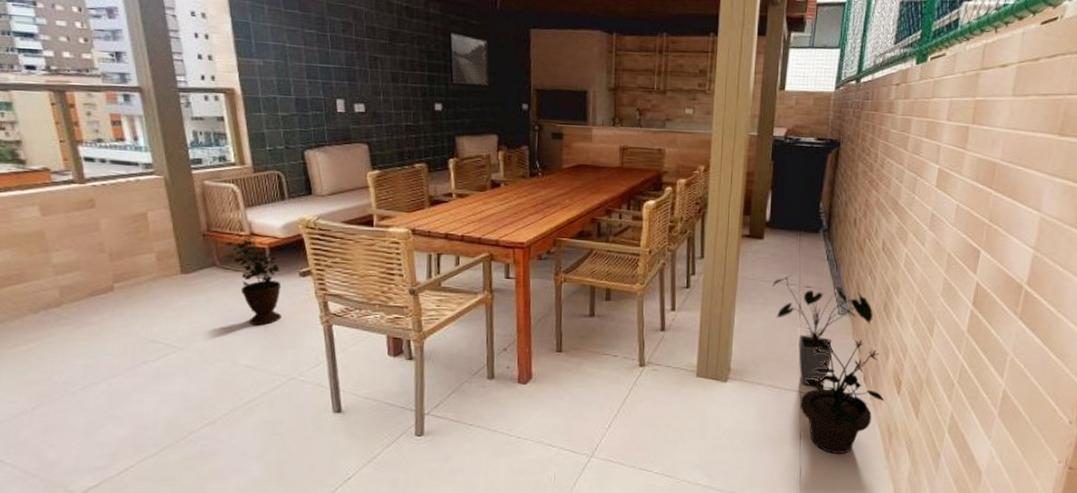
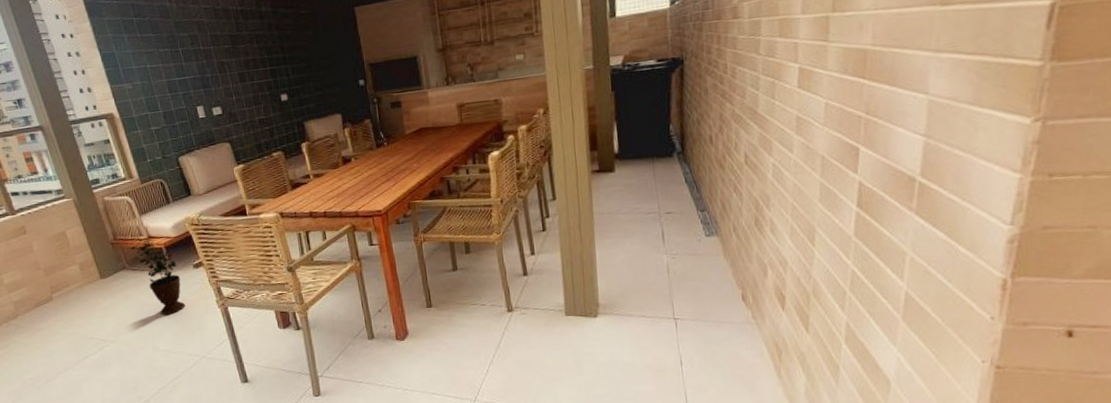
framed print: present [448,31,489,85] -> none [281,25,326,73]
house plant: present [772,275,873,386] -> none [630,203,744,312]
potted plant: present [800,338,885,454] -> none [676,259,769,377]

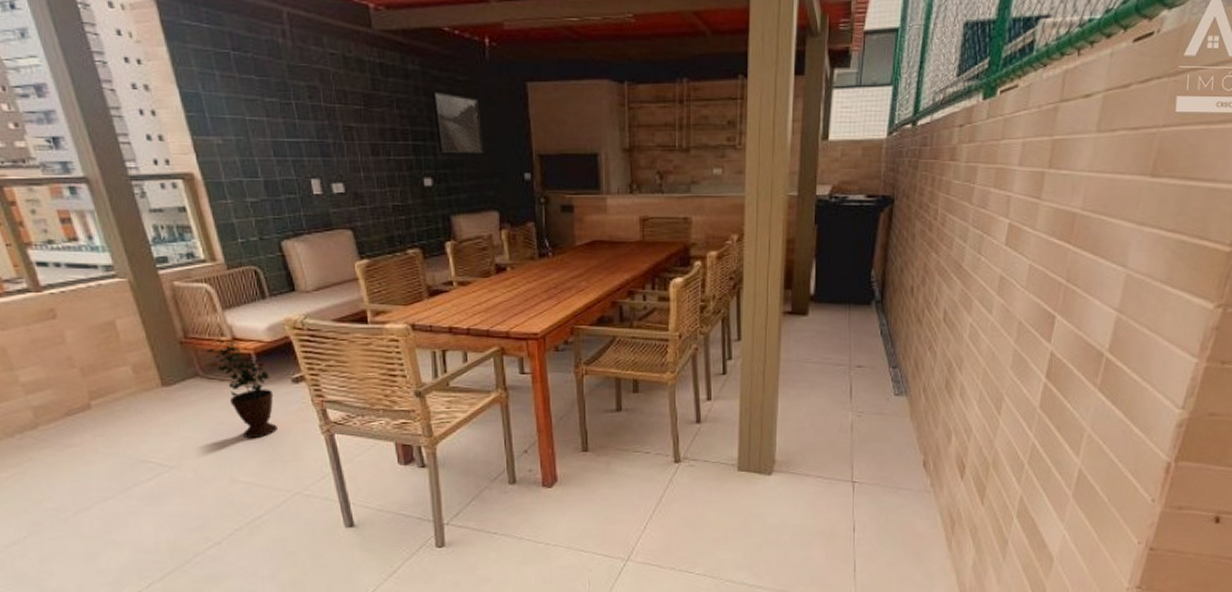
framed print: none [281,25,326,73] -> present [432,91,484,153]

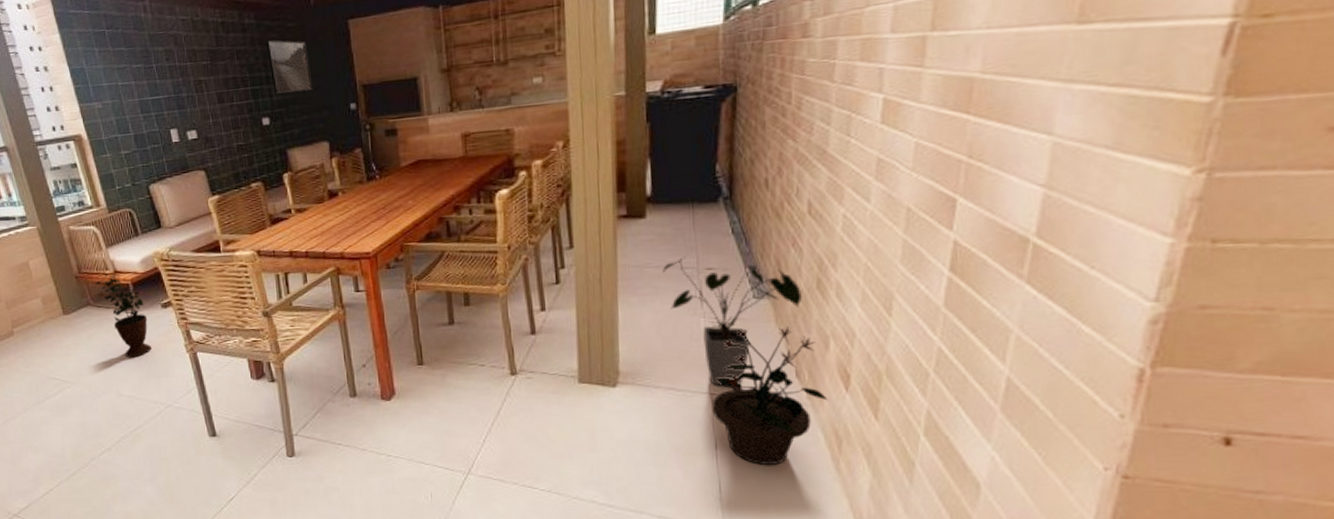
house plant: none [819,354,933,475] -> present [662,257,802,386]
potted plant: none [853,422,947,545] -> present [712,327,828,465]

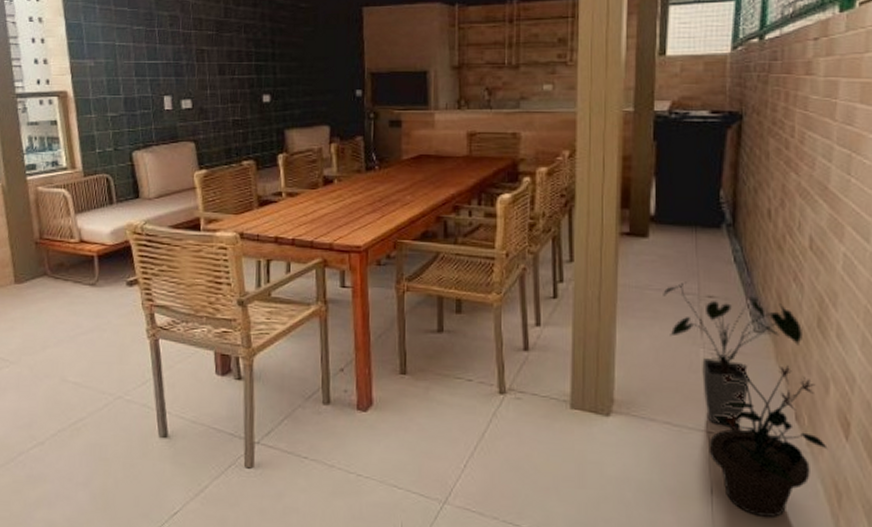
potted plant: present [95,272,152,358] -> none [56,241,109,339]
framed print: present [266,39,313,94] -> none [276,17,320,72]

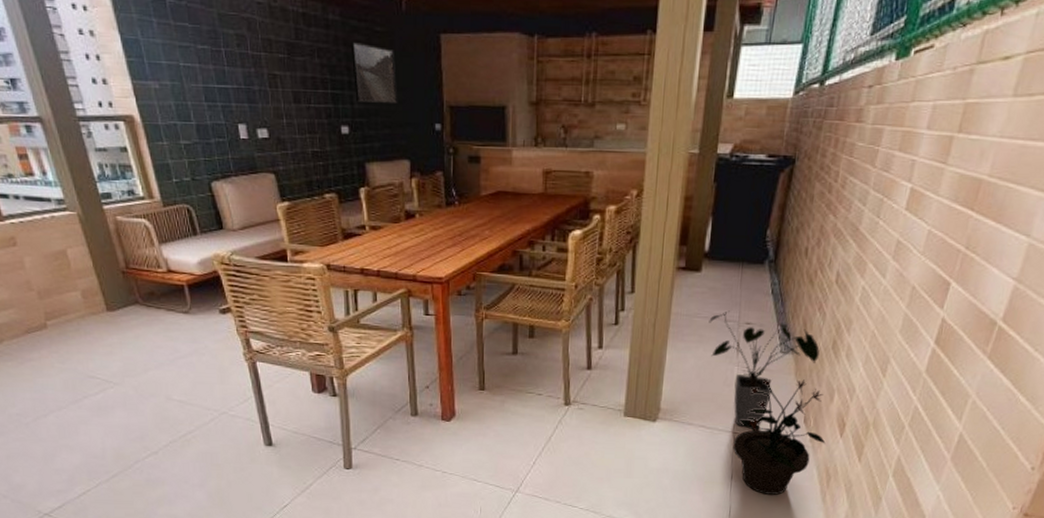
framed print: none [276,17,320,72] -> present [350,41,398,103]

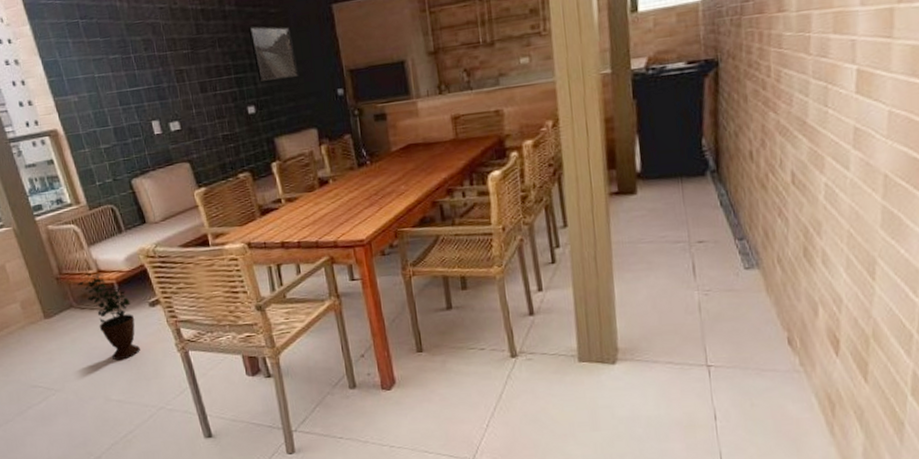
potted plant: none [145,270,207,362] -> present [77,272,140,361]
house plant: present [709,310,820,427] -> none [655,231,790,358]
potted plant: present [733,378,826,495] -> none [709,295,820,434]

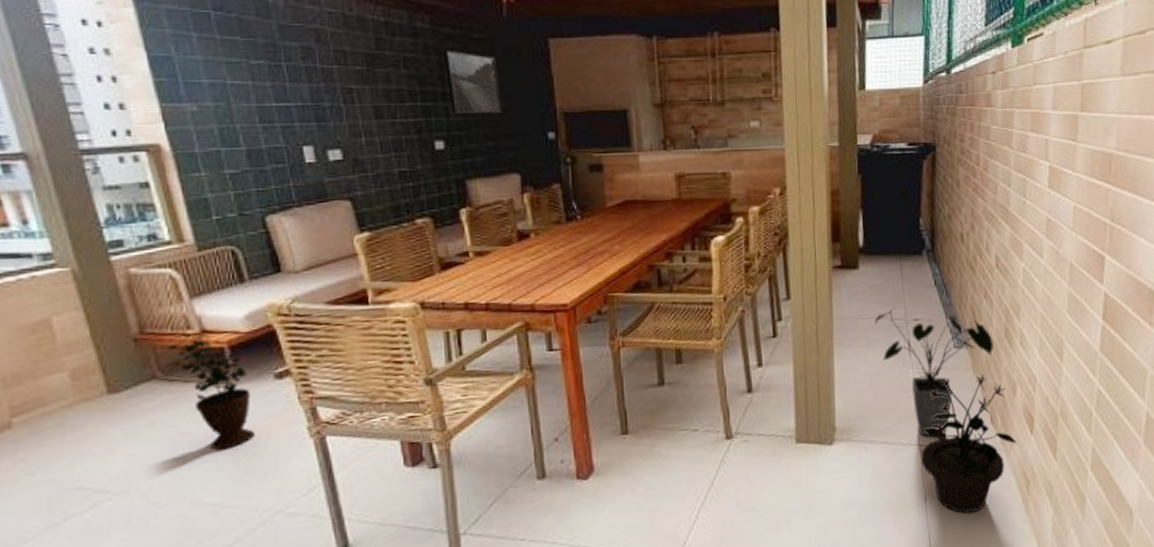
house plant: none [655,231,790,358] -> present [874,308,994,437]
potted plant: none [709,295,820,434] -> present [921,374,1017,513]

